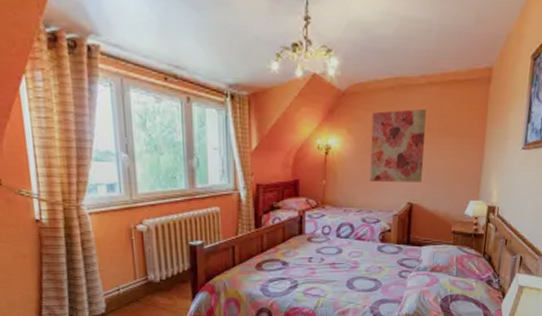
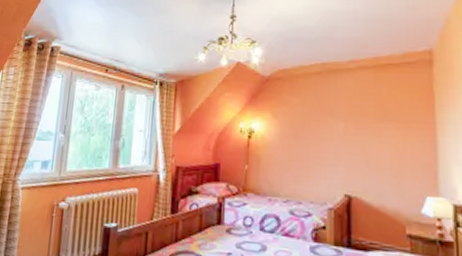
wall art: present [369,108,426,183] -> none [297,92,361,172]

